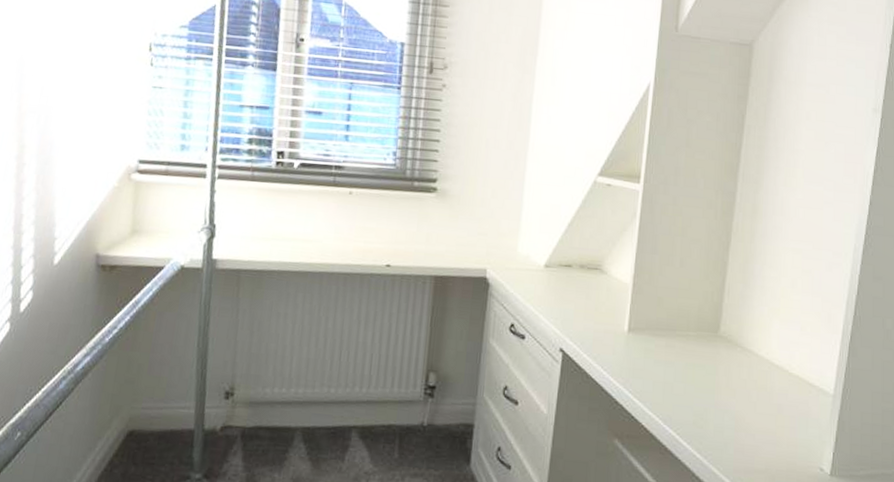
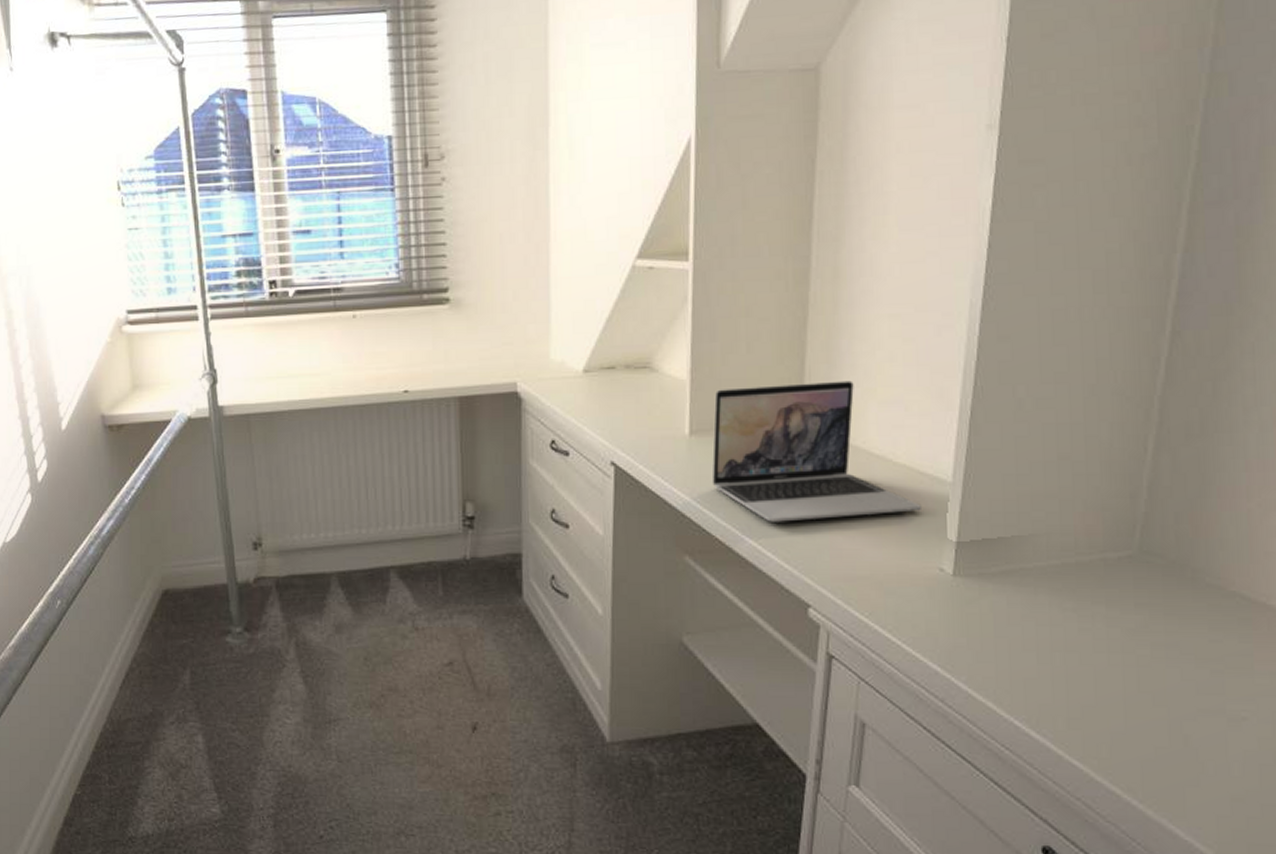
laptop: none [643,295,809,417] -> present [711,380,921,522]

